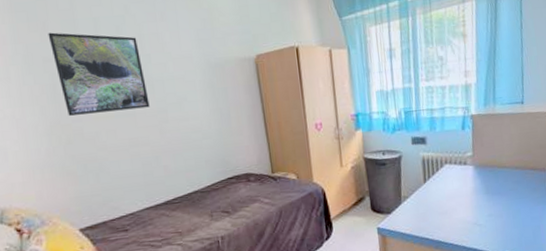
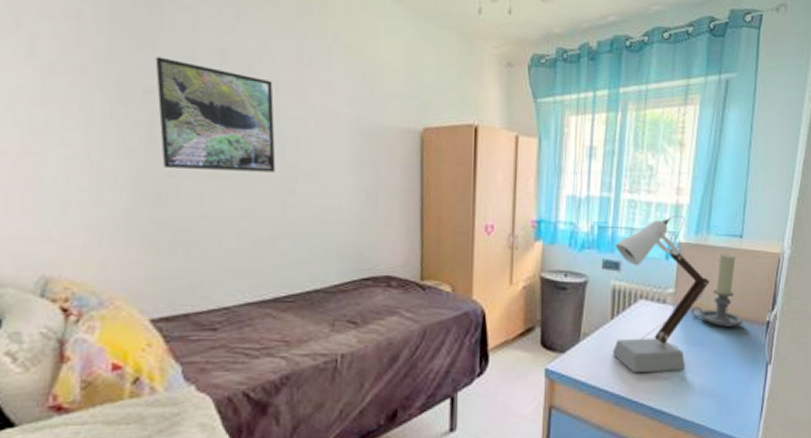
desk lamp: none [419,93,501,222] -> present [612,215,711,374]
candle holder: none [487,118,532,177] -> present [690,254,743,327]

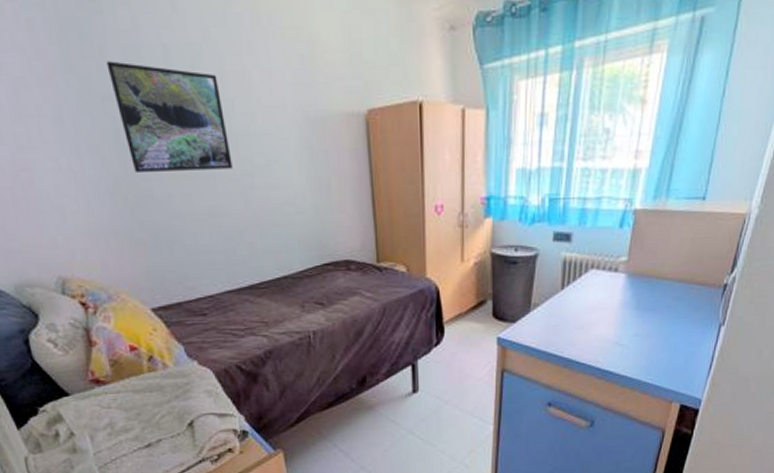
desk lamp: present [612,215,711,374] -> none [562,181,667,339]
candle holder: present [690,254,743,327] -> none [643,218,699,292]

